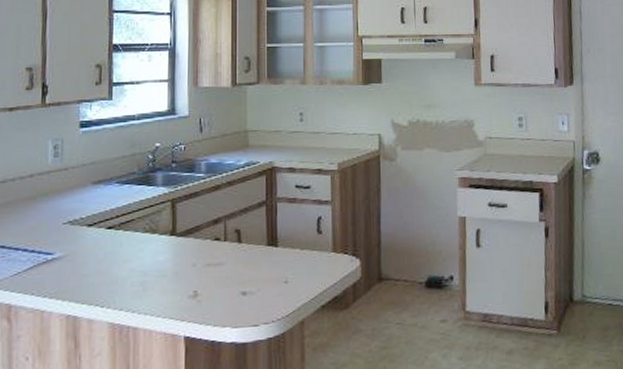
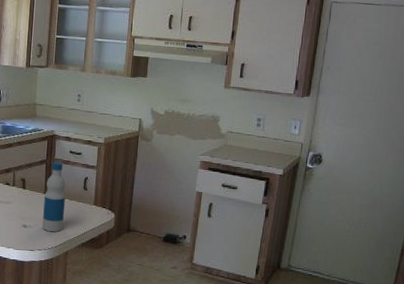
bottle: none [267,201,296,297] -> present [42,162,66,232]

